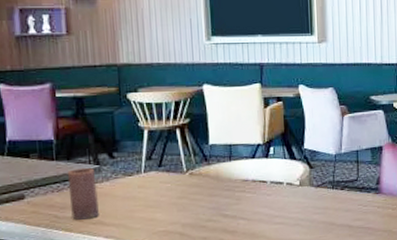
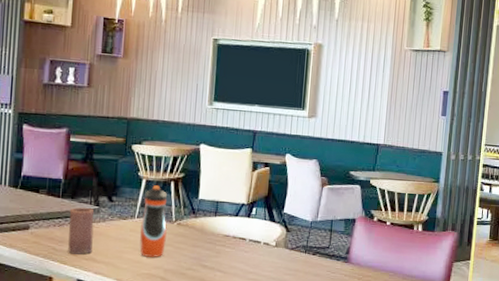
water bottle: none [148,135,180,213] -> present [140,185,168,257]

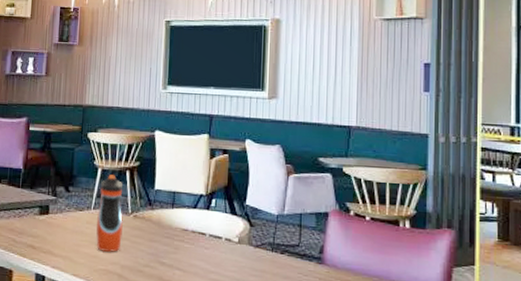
candle: present [67,207,94,255] -> none [27,198,52,247]

